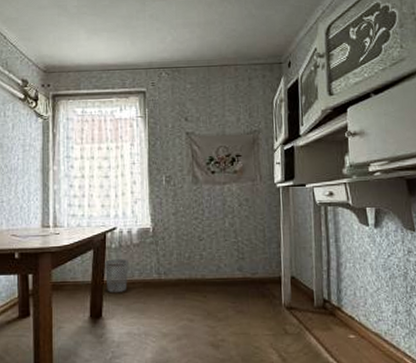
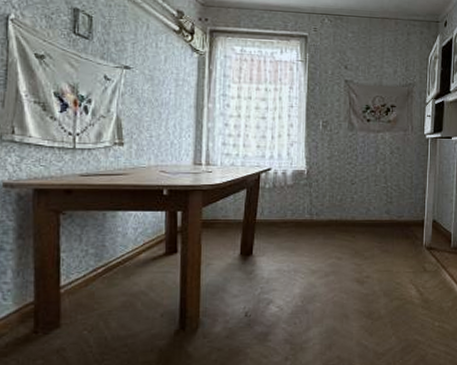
wastebasket: present [105,259,128,293] -> none [258,199,281,232]

